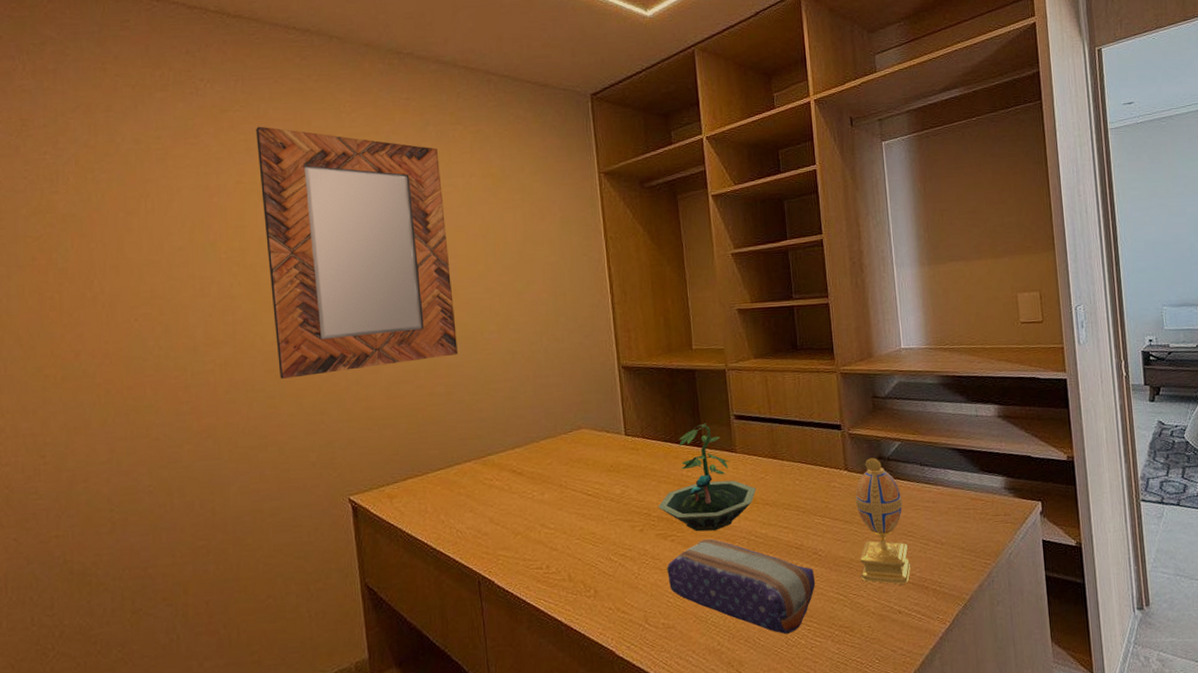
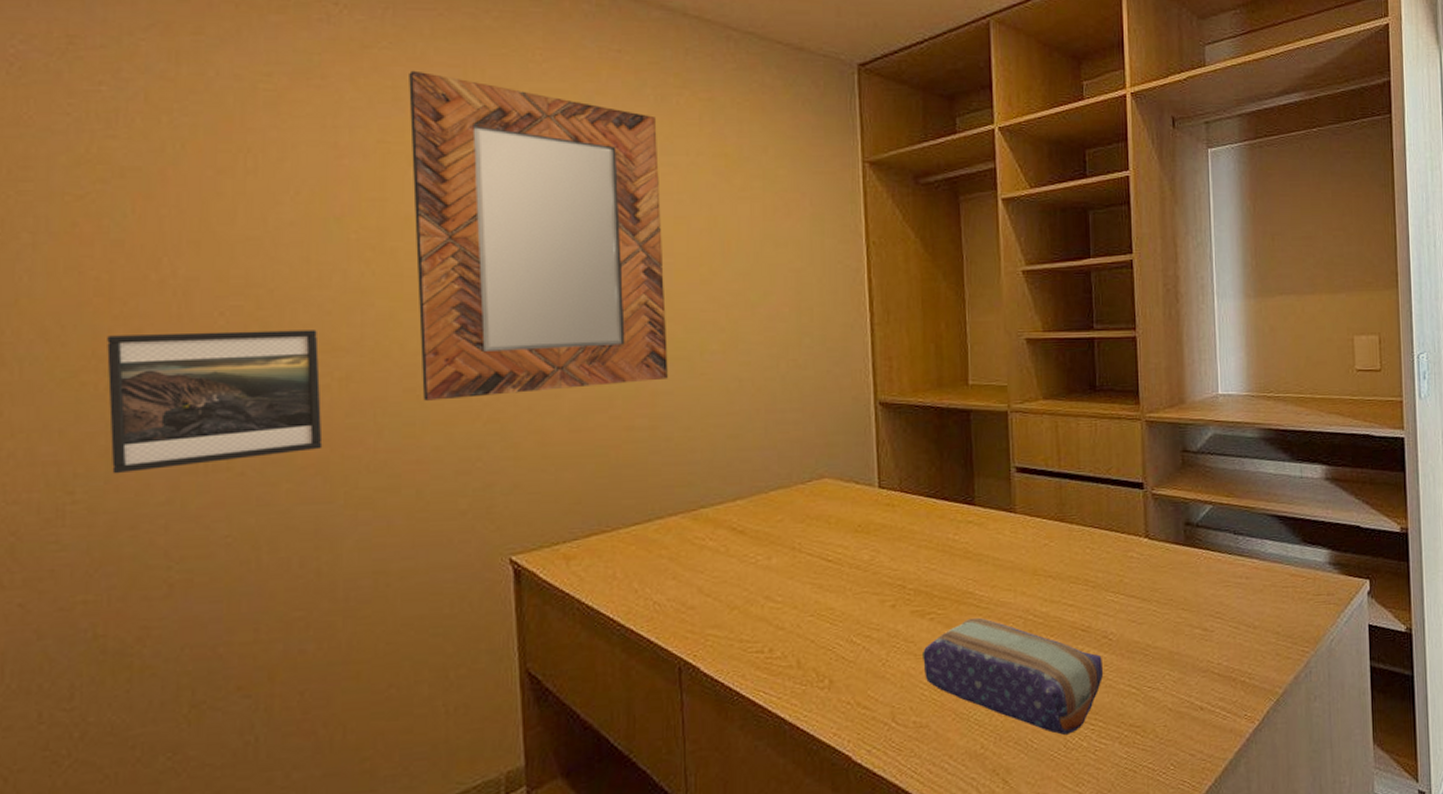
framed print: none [61,328,211,442] -> present [107,330,323,474]
terrarium: present [658,423,756,532] -> none [915,476,1037,609]
decorative egg: present [855,458,911,584] -> none [1156,523,1217,675]

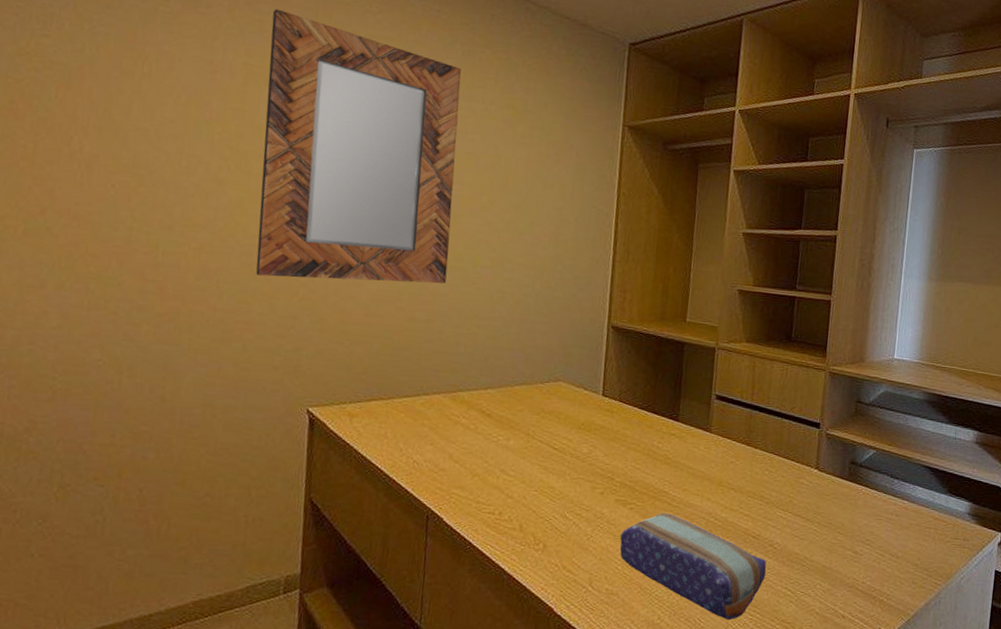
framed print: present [107,330,323,474] -> none [20,192,182,303]

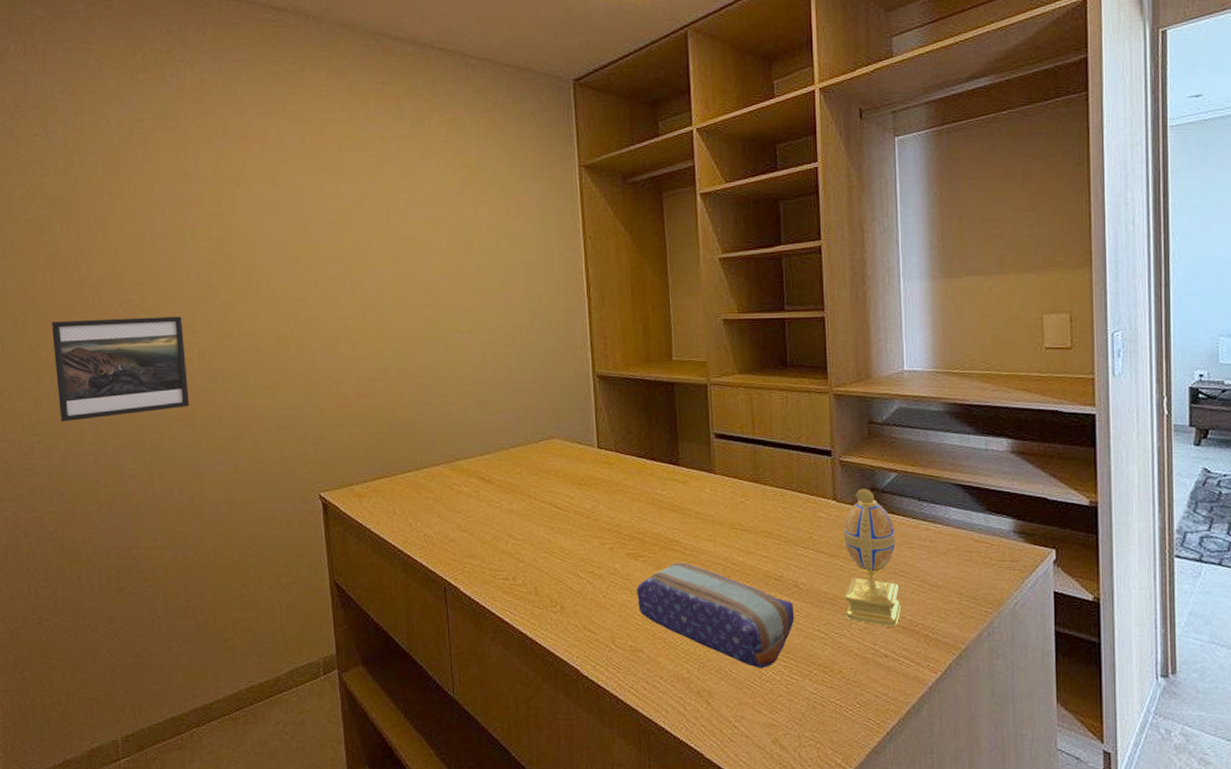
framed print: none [20,192,182,303] -> present [52,316,190,422]
home mirror: present [256,8,461,284] -> none [233,110,429,371]
decorative egg: none [811,461,867,590] -> present [844,489,902,626]

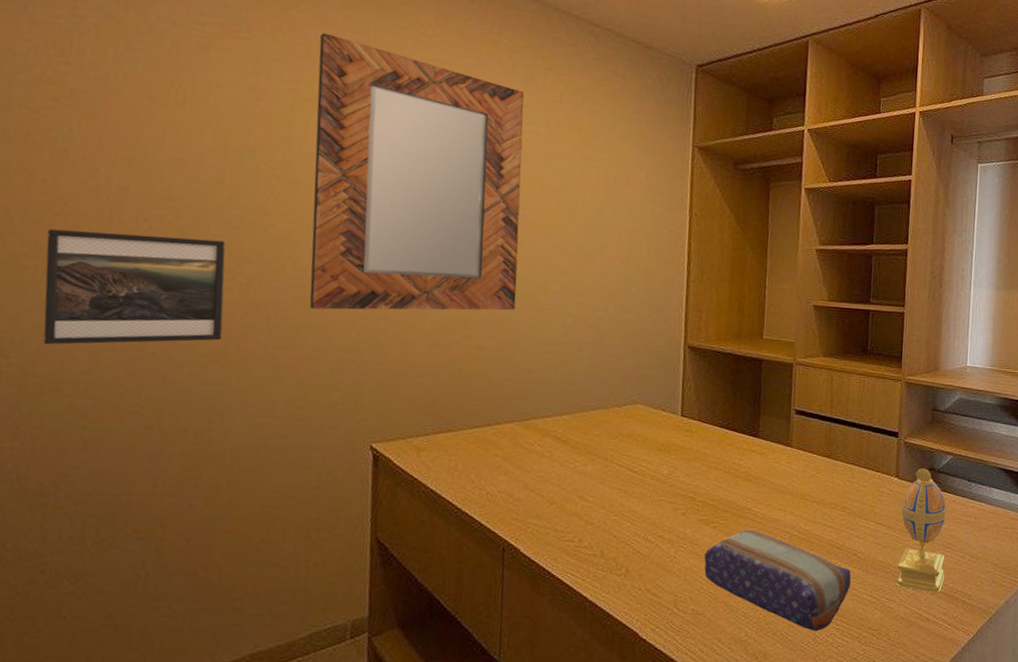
home mirror: none [233,110,429,371] -> present [309,32,524,311]

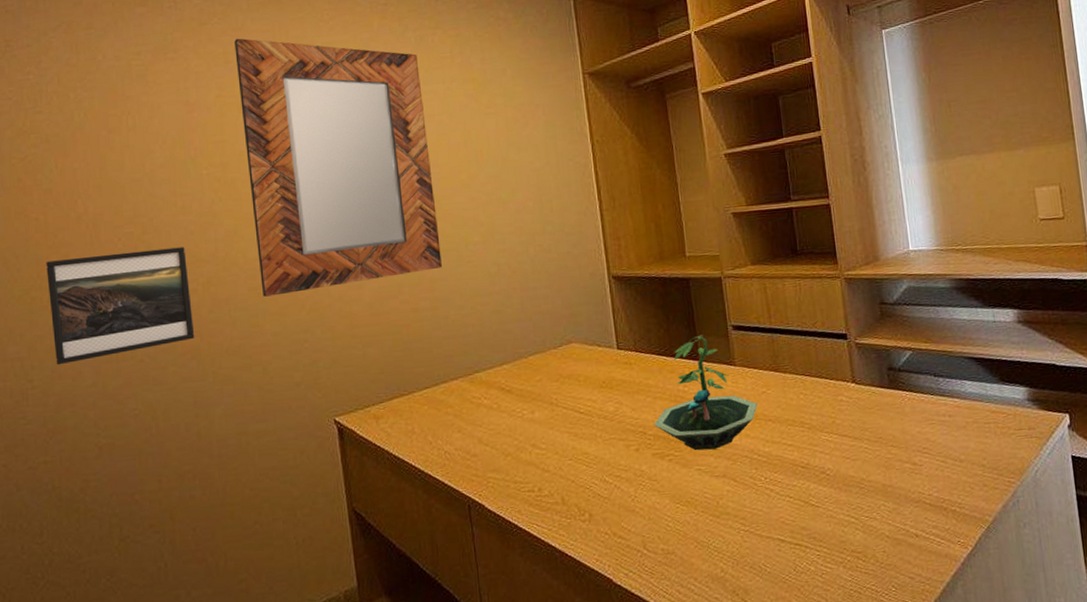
pencil case: present [703,530,851,632] -> none [664,458,825,561]
terrarium: none [704,414,806,522] -> present [654,334,758,451]
decorative egg: present [896,468,946,593] -> none [864,369,928,506]

